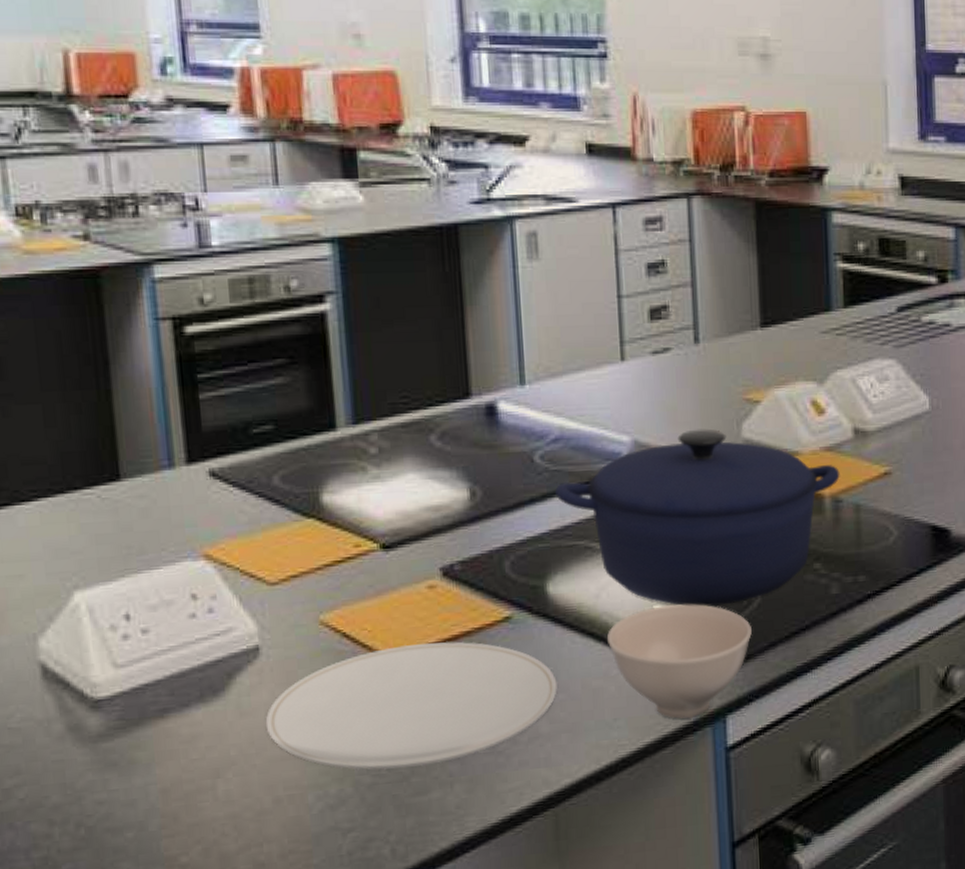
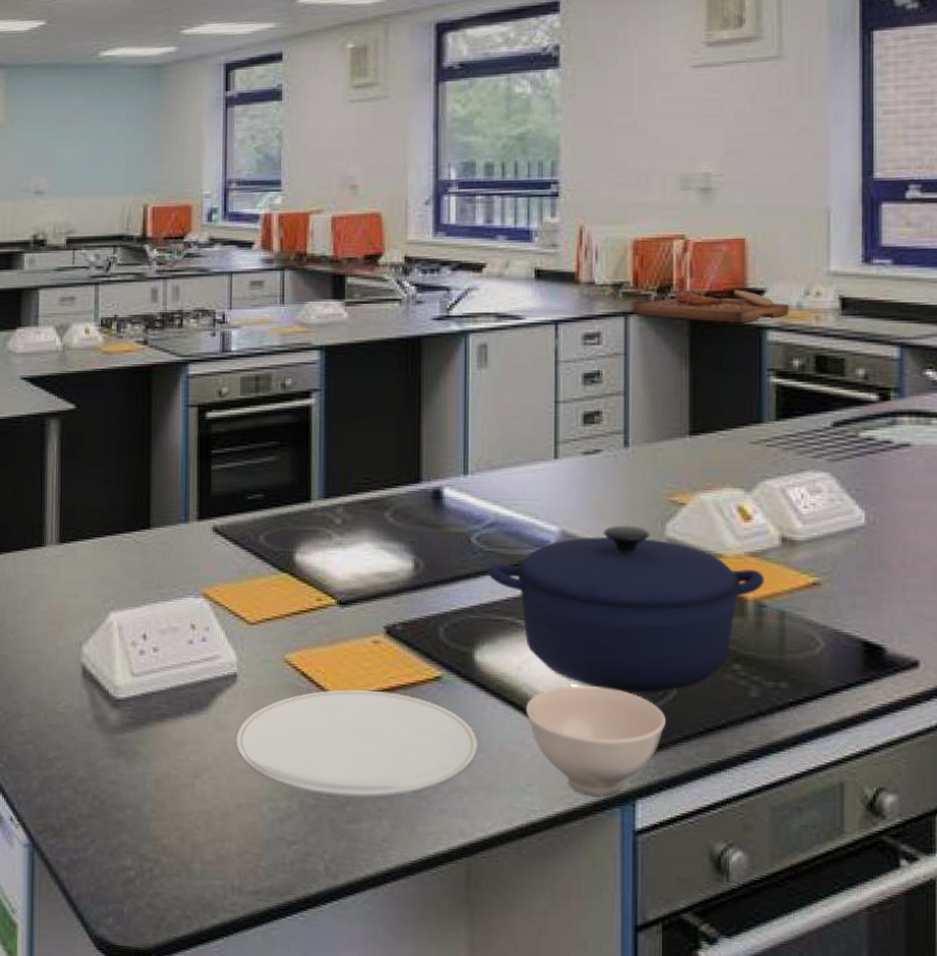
cutting board: none [695,168,852,204] -> present [633,290,789,323]

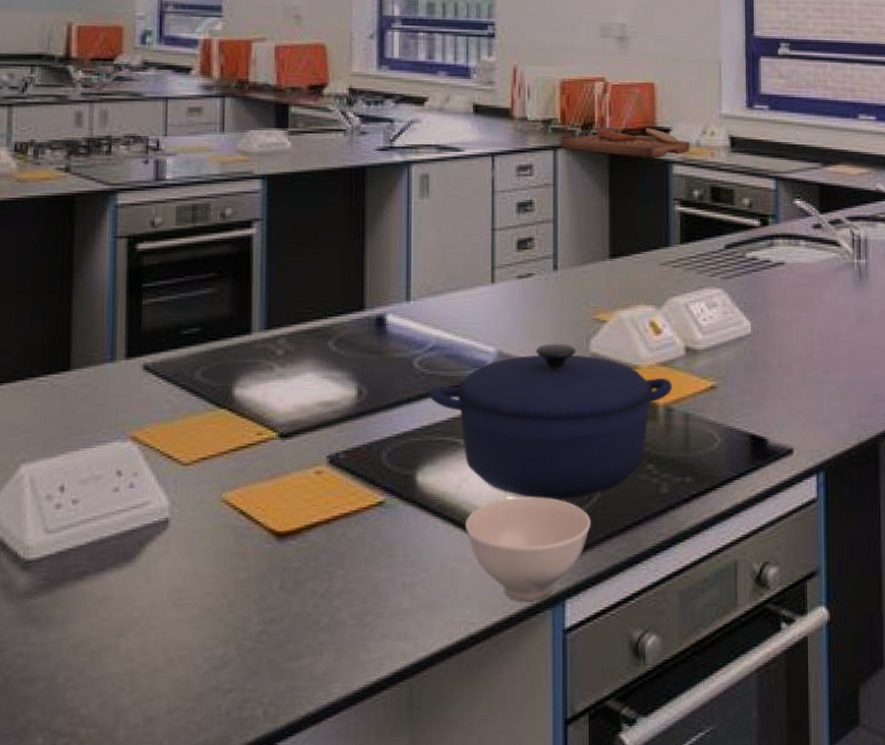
plate: present [236,689,478,798] -> none [167,522,419,636]

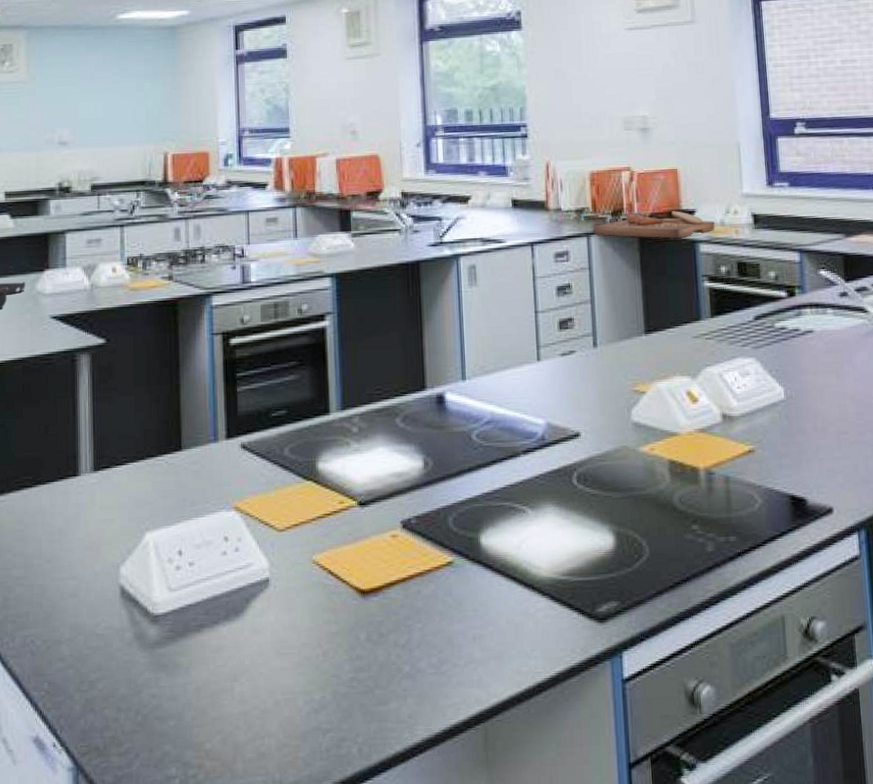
cooking pot: present [429,343,672,499] -> none [487,414,712,559]
bowl: present [464,496,591,601] -> none [526,556,642,653]

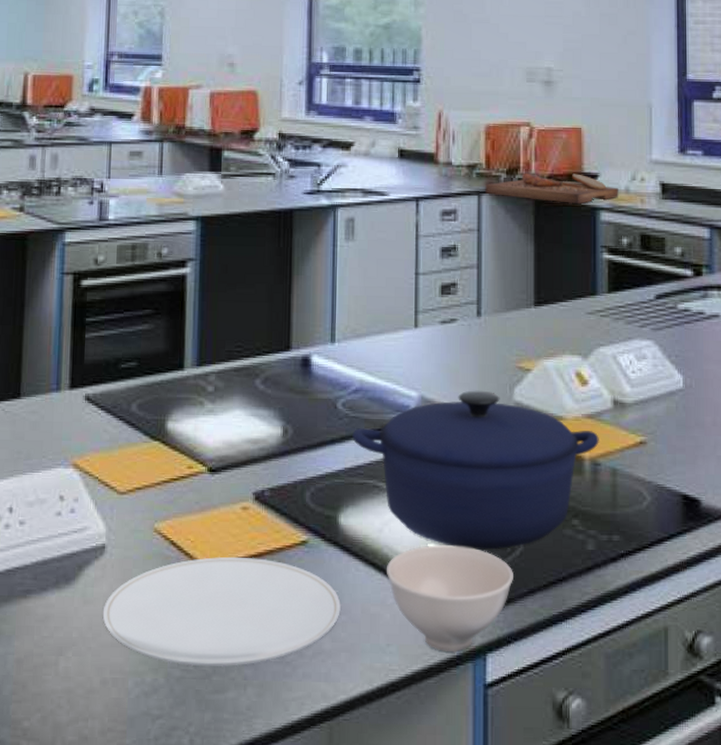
plate: none [271,580,488,682] -> present [102,556,341,666]
cooking pot: none [487,414,712,559] -> present [352,390,599,550]
bowl: none [526,556,642,653] -> present [386,545,513,652]

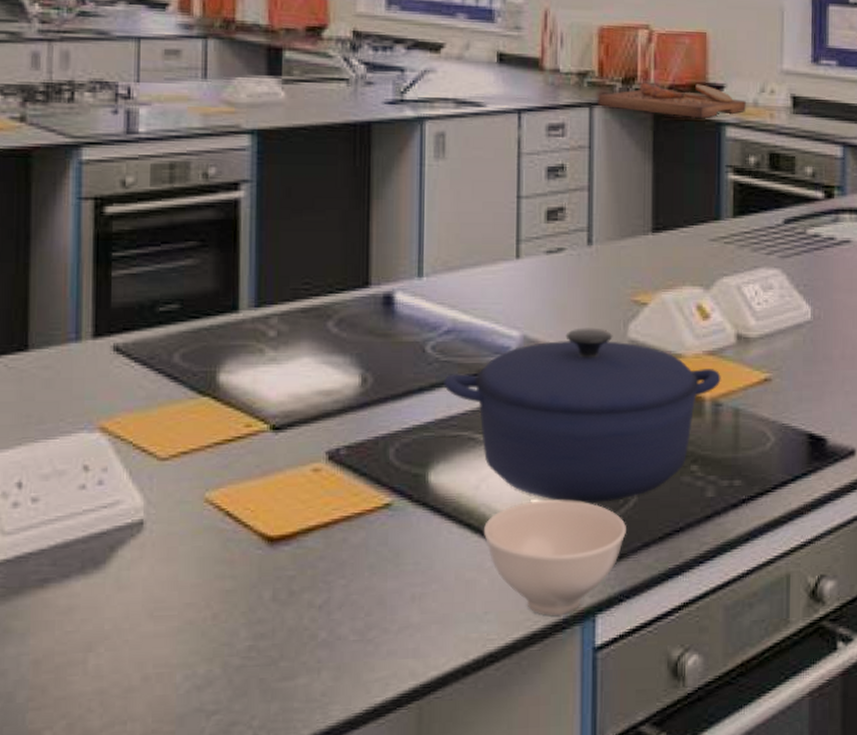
plate: present [102,556,341,666] -> none [142,525,431,652]

